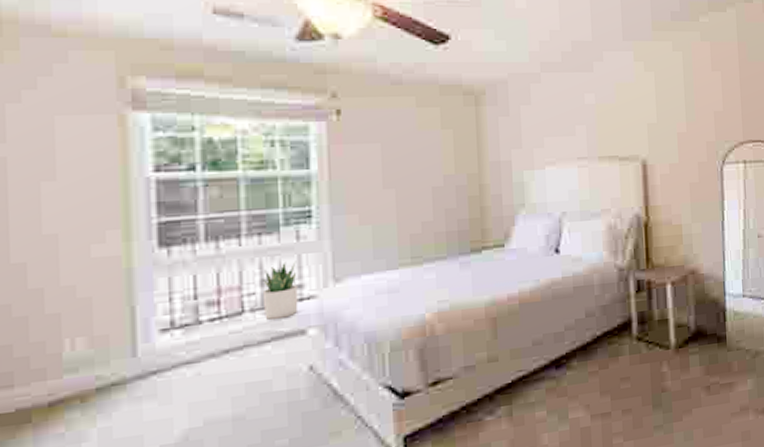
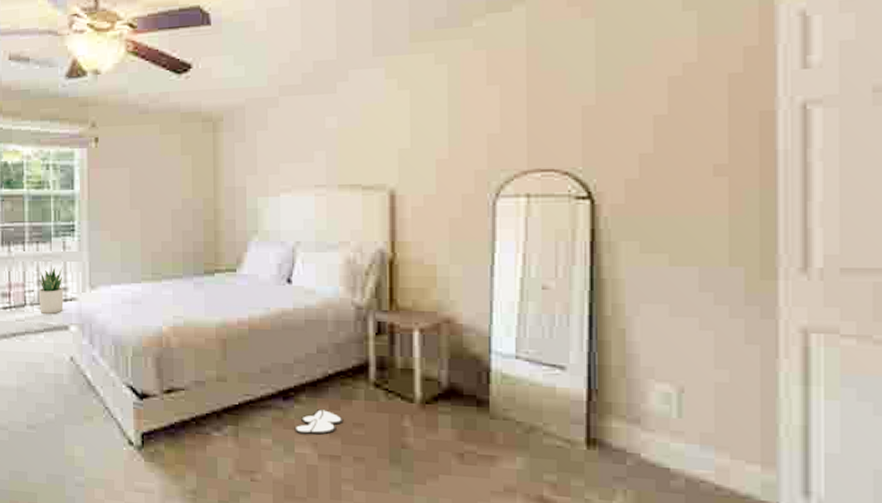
slippers: none [567,371,611,399] -> present [294,409,342,435]

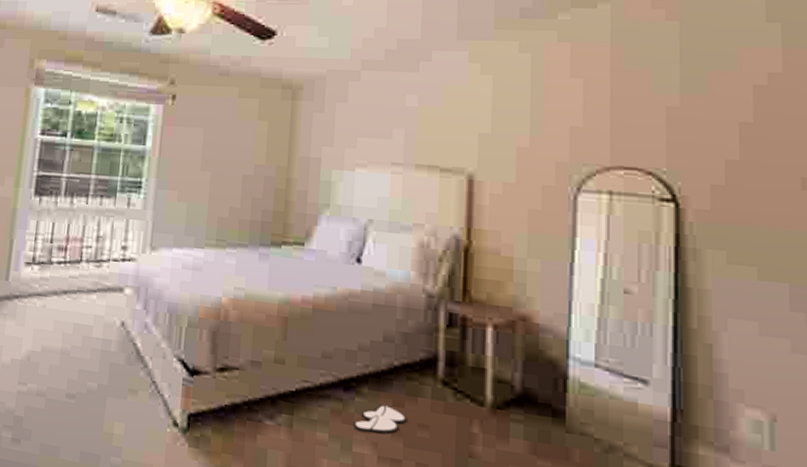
planter: present [39,267,64,314] -> none [95,223,125,274]

